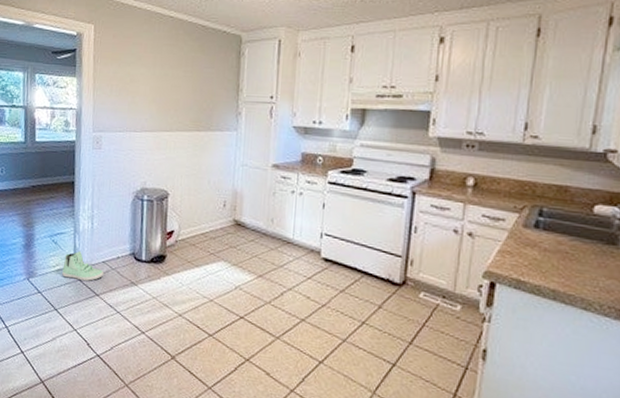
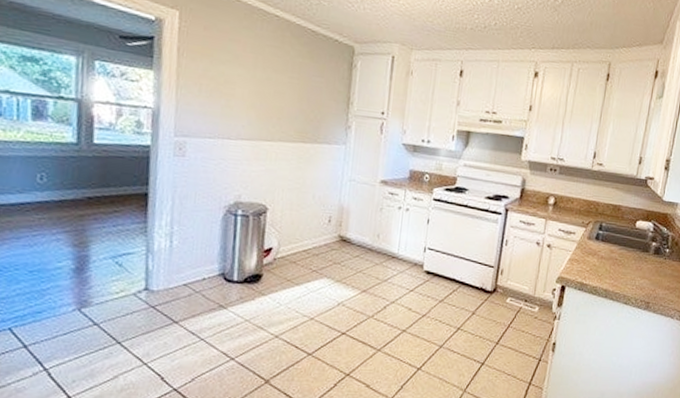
sneaker: present [62,250,104,281] -> none [128,273,185,307]

